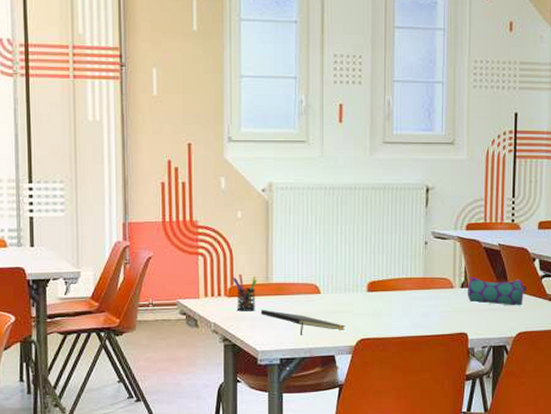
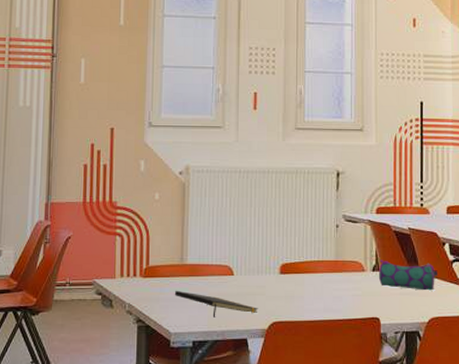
pen holder: present [232,273,257,311] -> none [148,254,172,292]

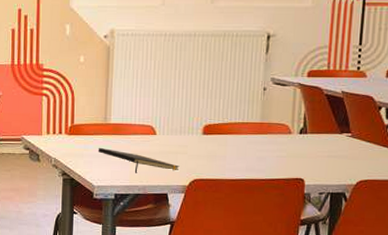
pencil case: present [378,260,439,291] -> none [305,123,371,154]

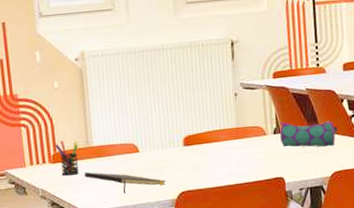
pen holder: none [73,113,96,149] -> present [55,140,79,176]
pencil case: none [305,123,371,154] -> present [279,120,339,148]

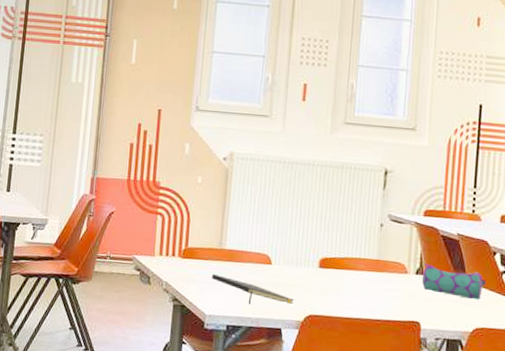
pen holder: present [55,140,79,176] -> none [187,236,211,275]

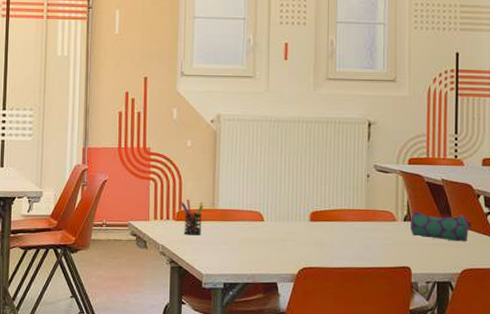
pen holder: none [187,236,211,275] -> present [181,199,204,236]
notepad: present [211,273,295,305] -> none [206,233,288,261]

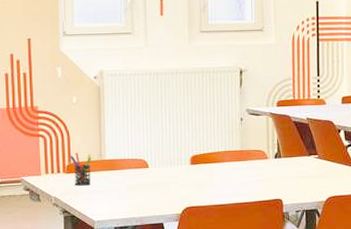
pencil case: present [410,210,472,242] -> none [280,148,335,174]

